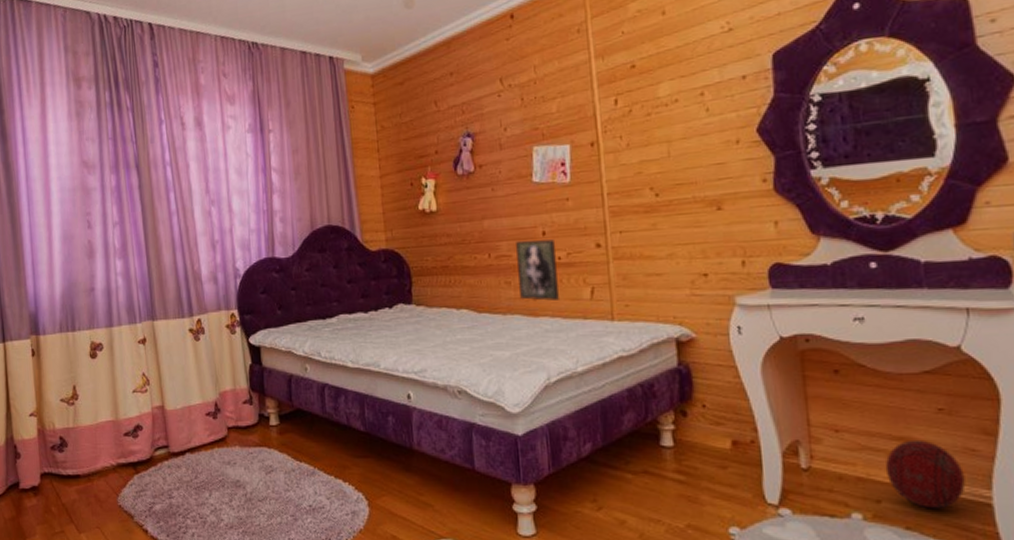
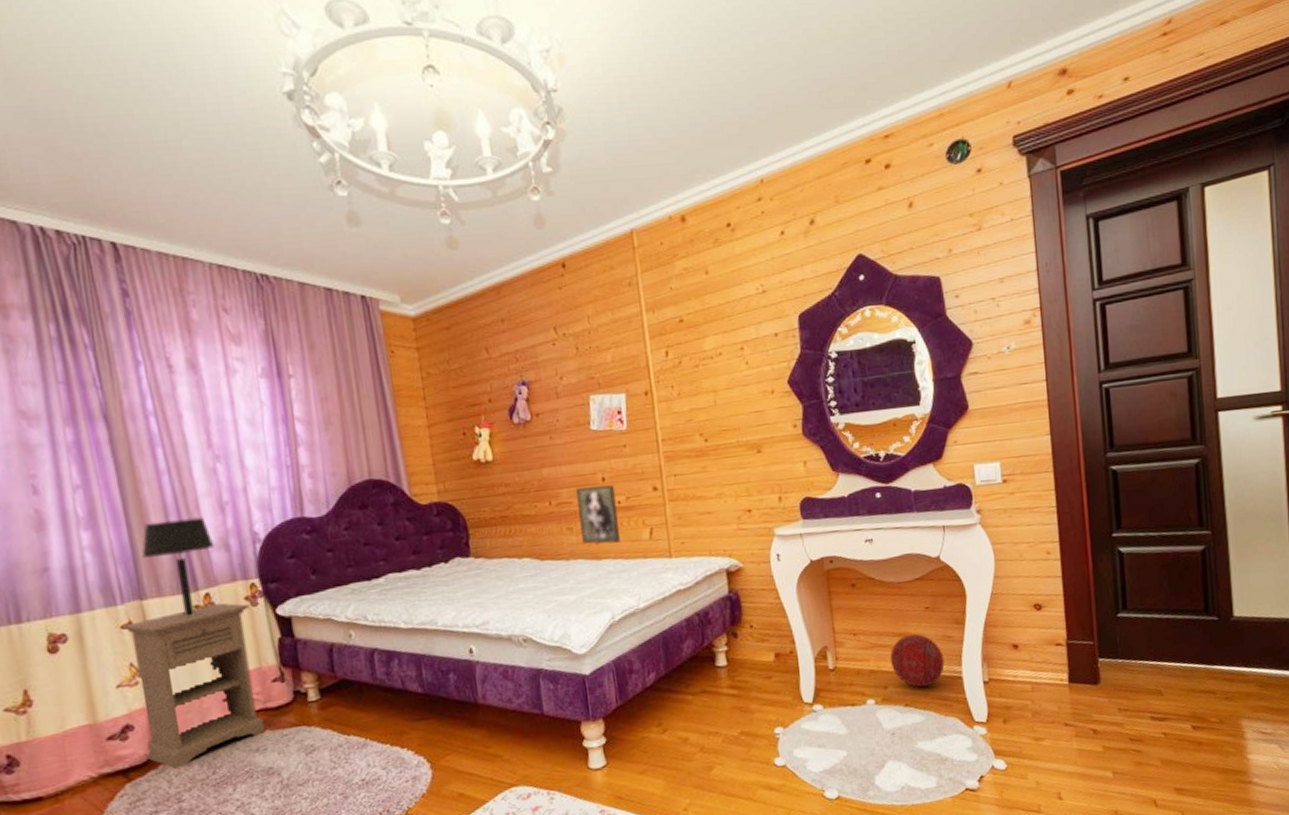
nightstand: none [139,328,235,468] -> present [122,602,265,769]
table lamp: none [155,252,207,338] -> present [142,516,215,617]

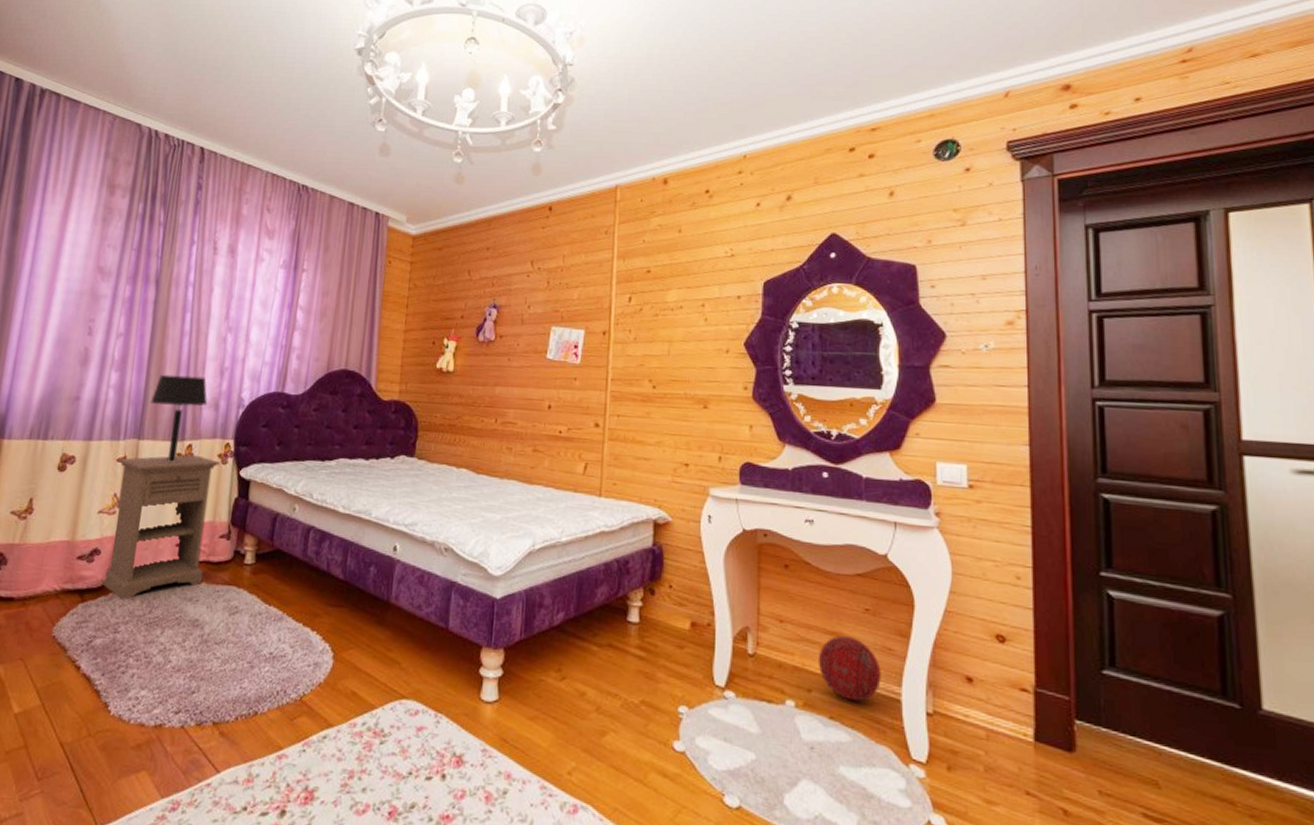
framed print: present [576,485,620,545] -> none [519,410,558,471]

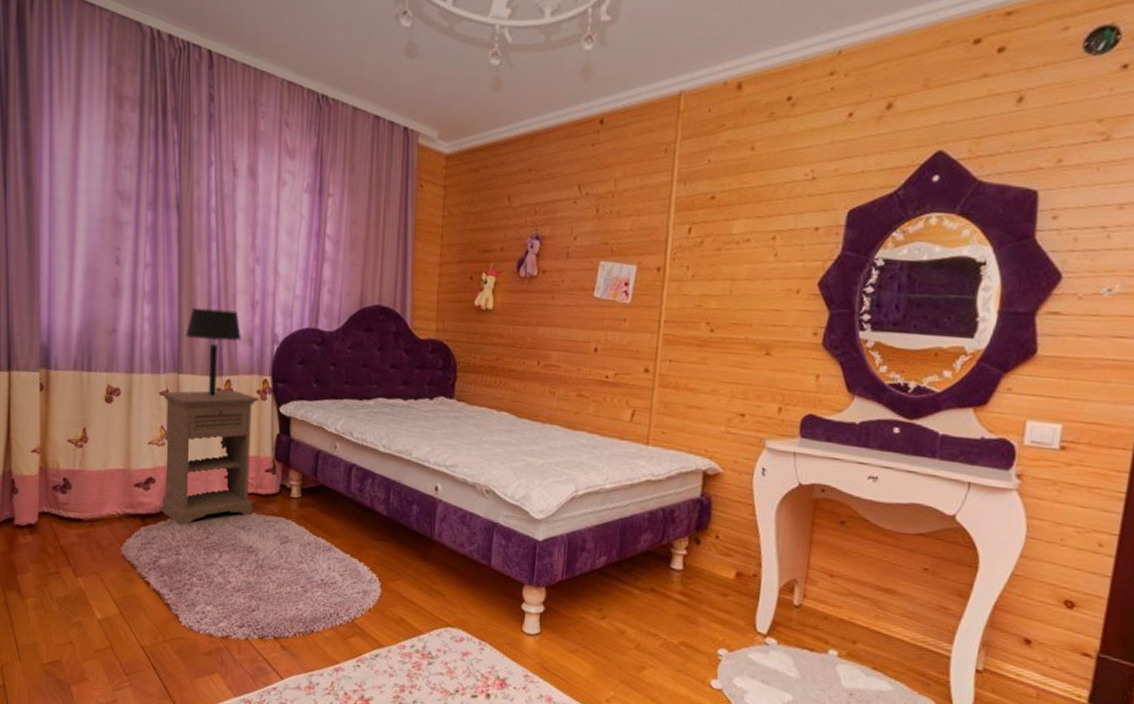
ball: present [818,635,881,702] -> none [866,592,933,656]

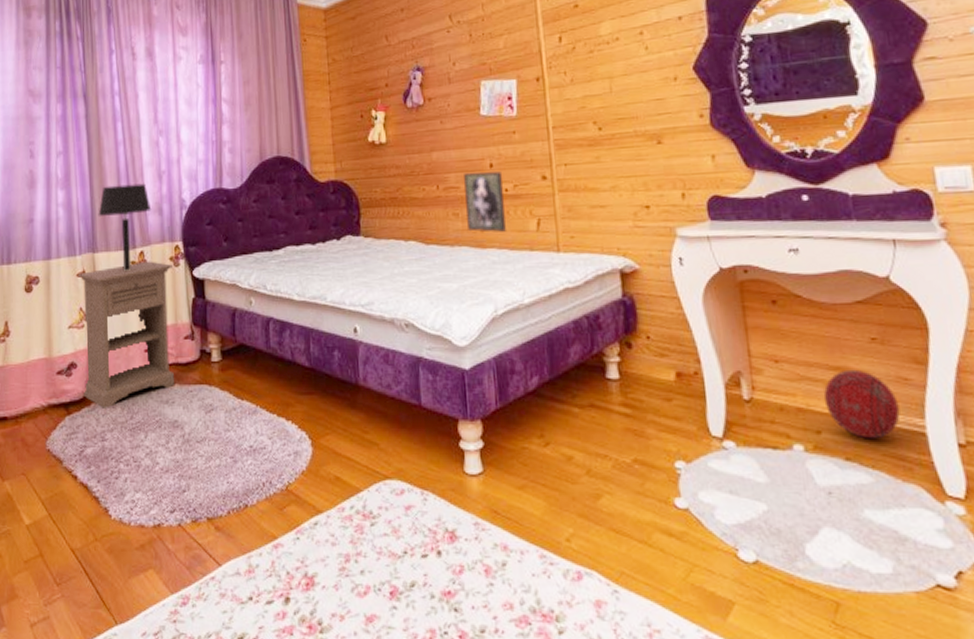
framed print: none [562,352,605,417] -> present [464,171,506,232]
ball: none [866,592,933,656] -> present [823,369,901,439]

